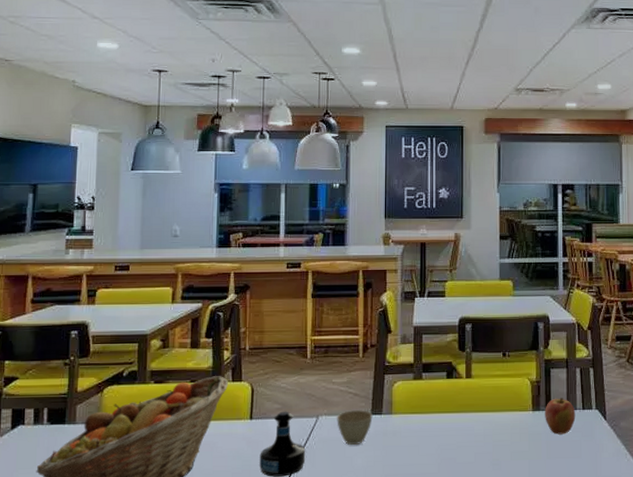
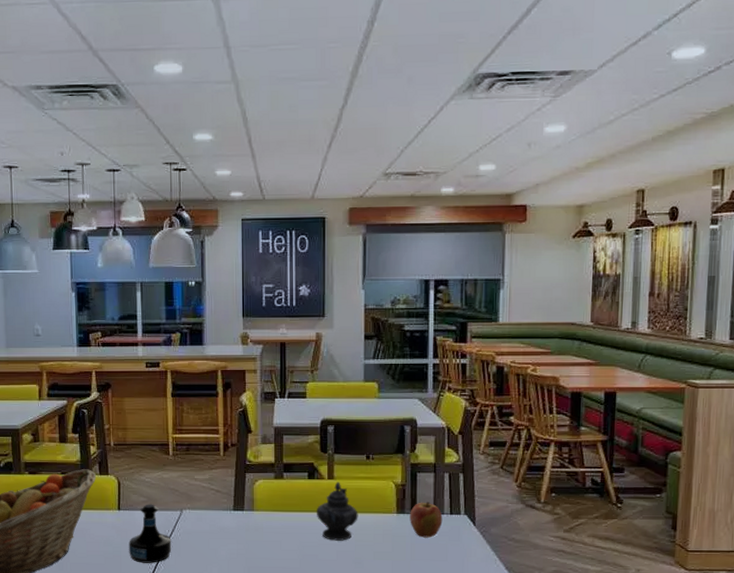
cup: present [337,410,373,445] -> none [200,506,235,538]
teapot: none [454,380,496,442] -> present [316,482,358,541]

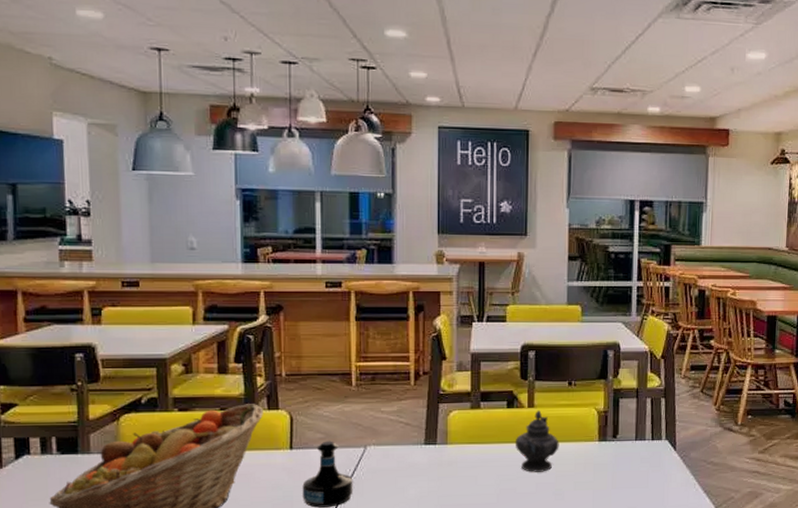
apple: present [410,502,443,538] -> none [611,428,644,465]

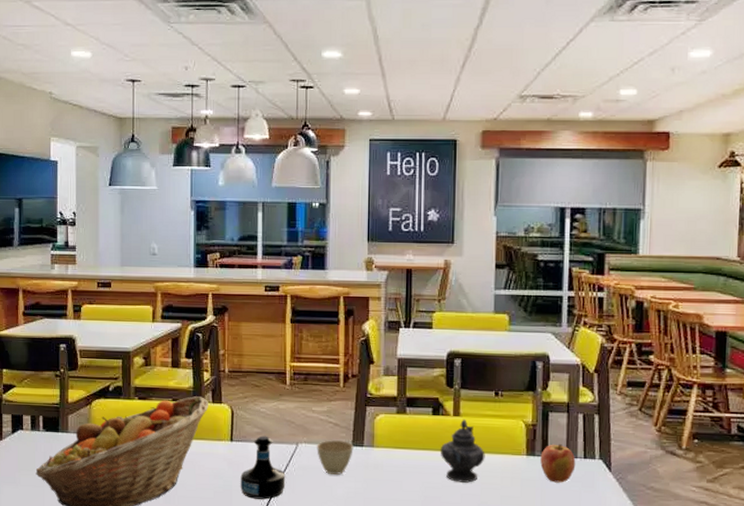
cup: none [387,440,426,475] -> present [317,440,354,475]
apple: none [611,428,644,465] -> present [540,444,576,483]

